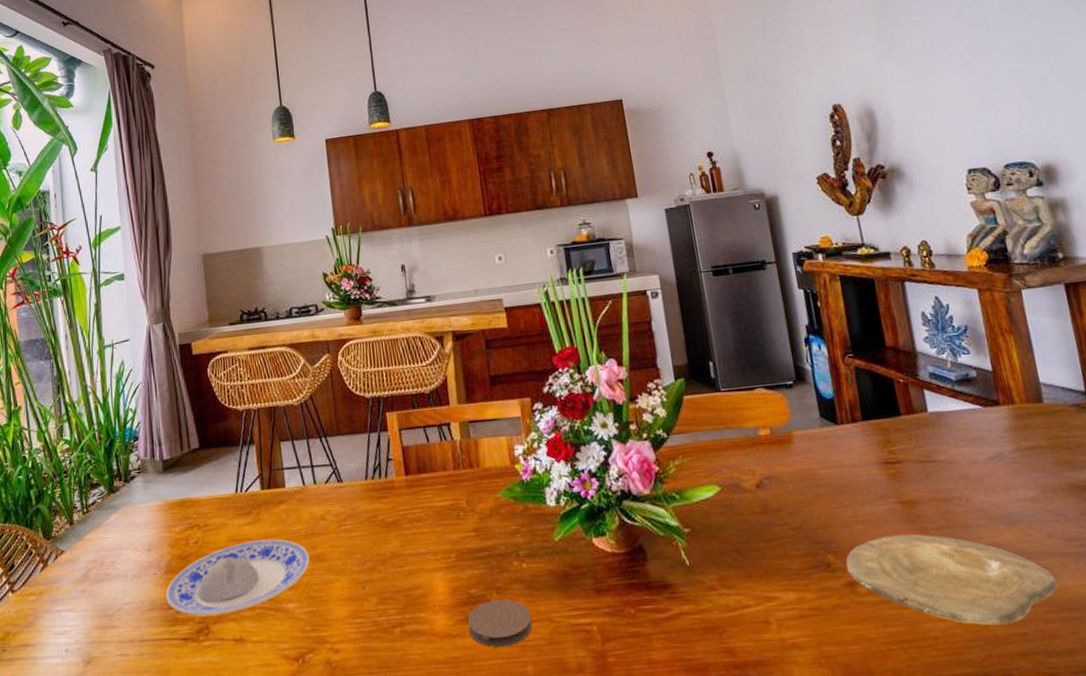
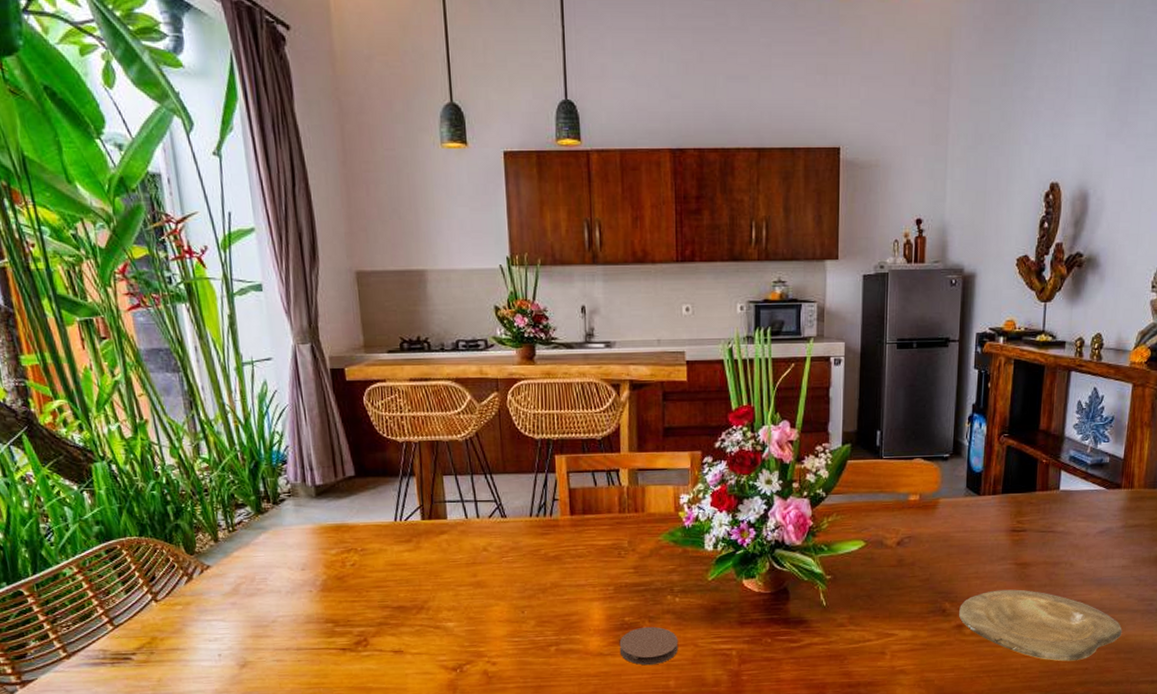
plate: present [165,539,310,617] -> none [322,565,471,631]

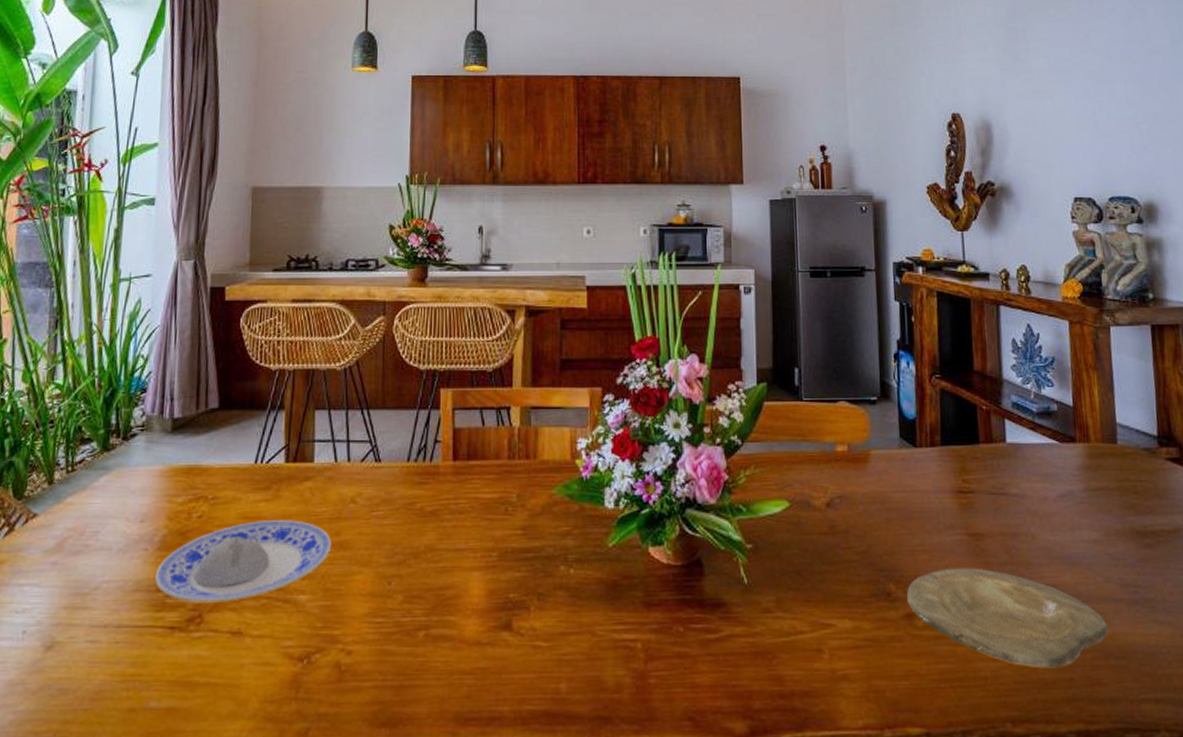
plate: none [322,565,471,631] -> present [155,520,332,603]
coaster: present [619,626,679,666] -> none [501,606,572,661]

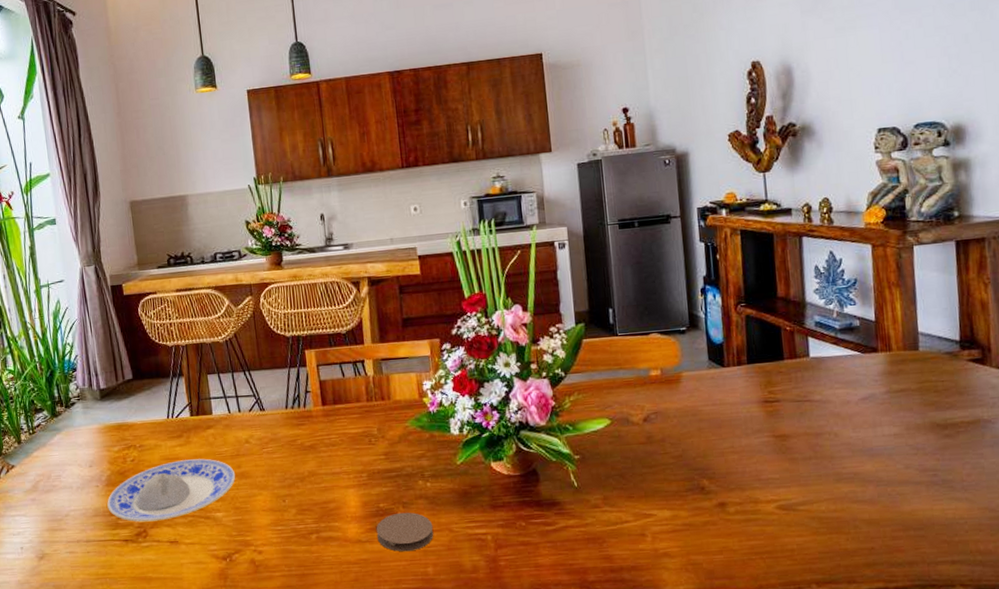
coaster: none [501,606,572,661] -> present [376,512,434,552]
plate: present [907,568,1108,669] -> none [719,463,907,541]

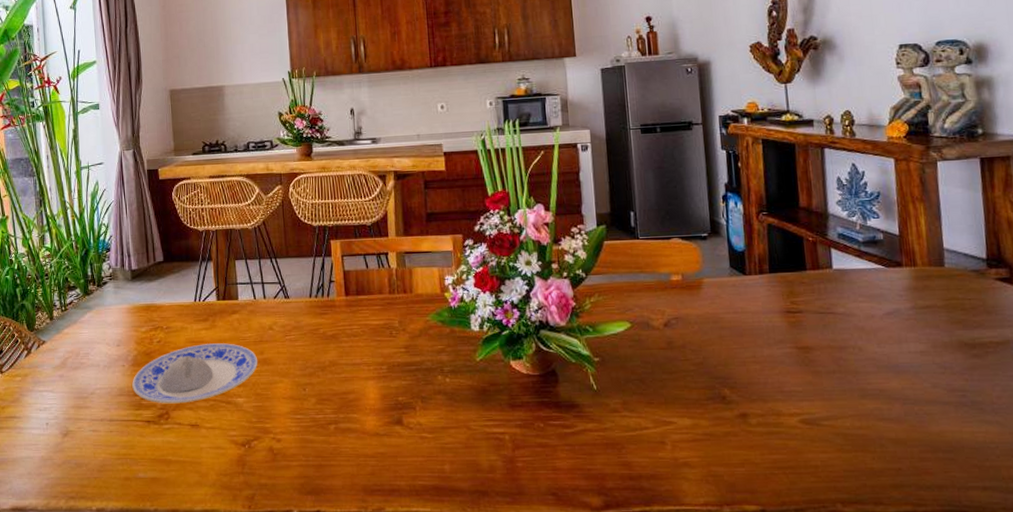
coaster: present [376,512,434,552] -> none [394,407,452,448]

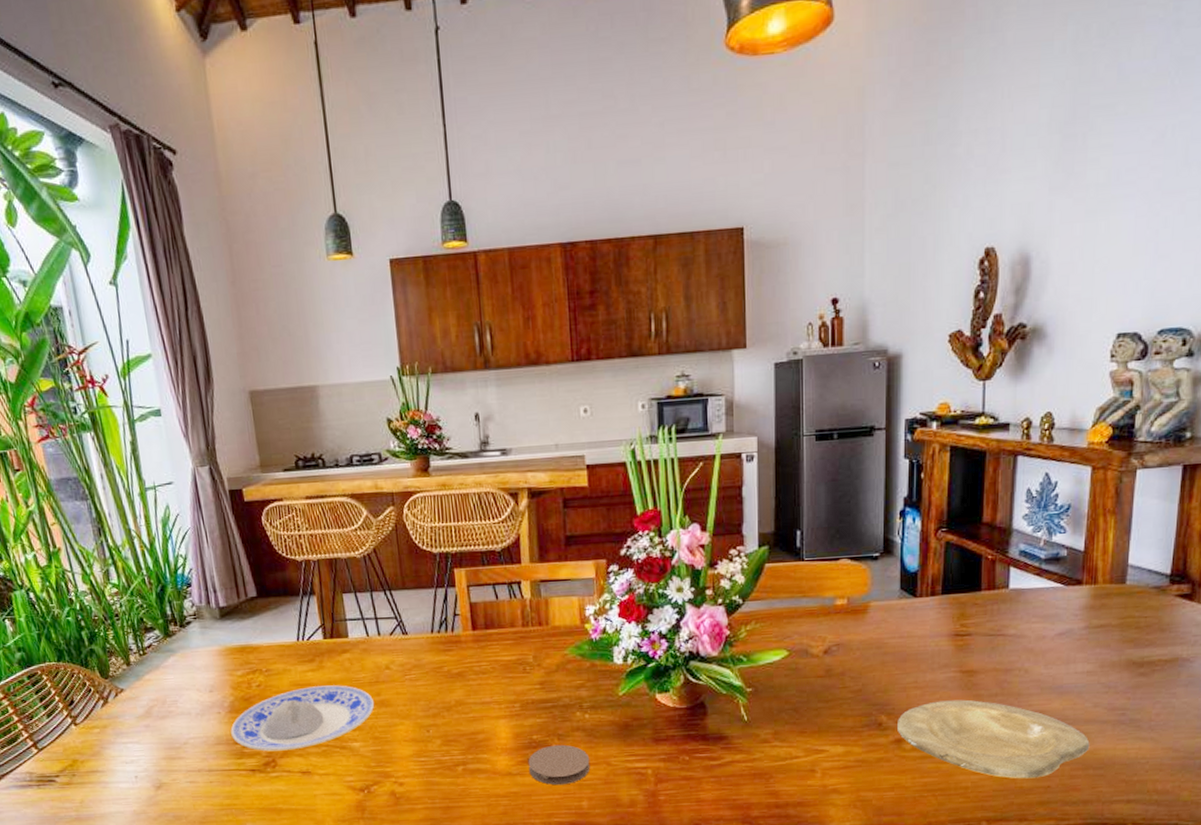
coaster: none [394,407,452,448] -> present [528,744,590,786]
plate: none [740,376,935,460] -> present [897,699,1090,779]

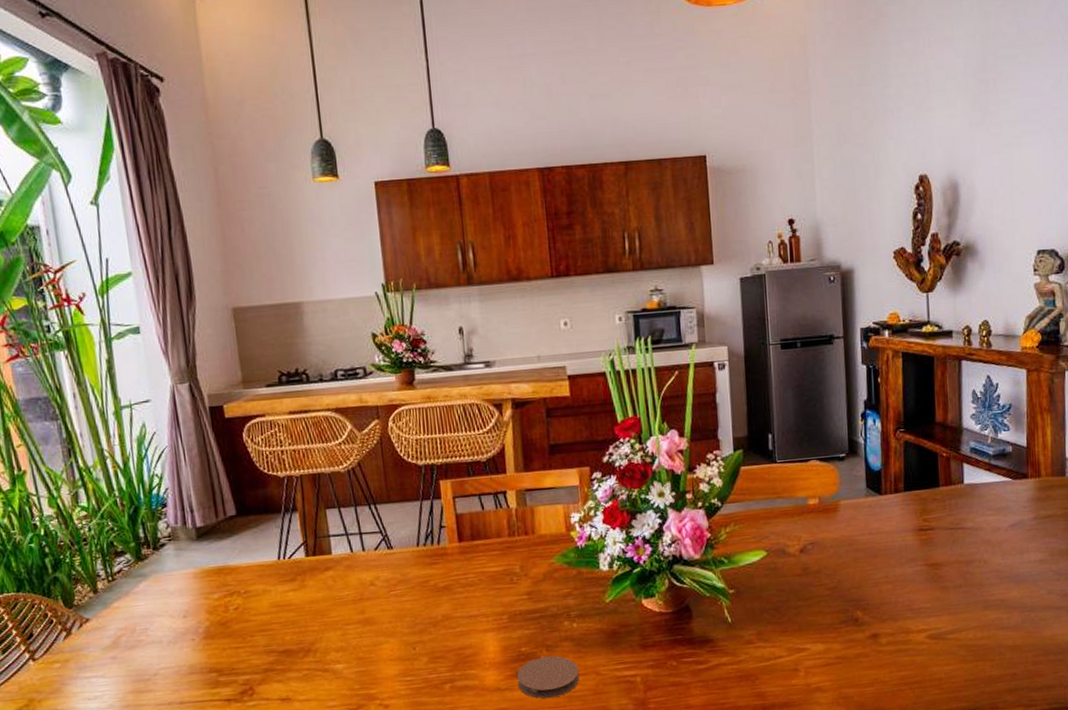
plate: present [230,685,375,752] -> none [205,604,359,679]
plate: present [897,699,1090,779] -> none [872,592,1048,668]

